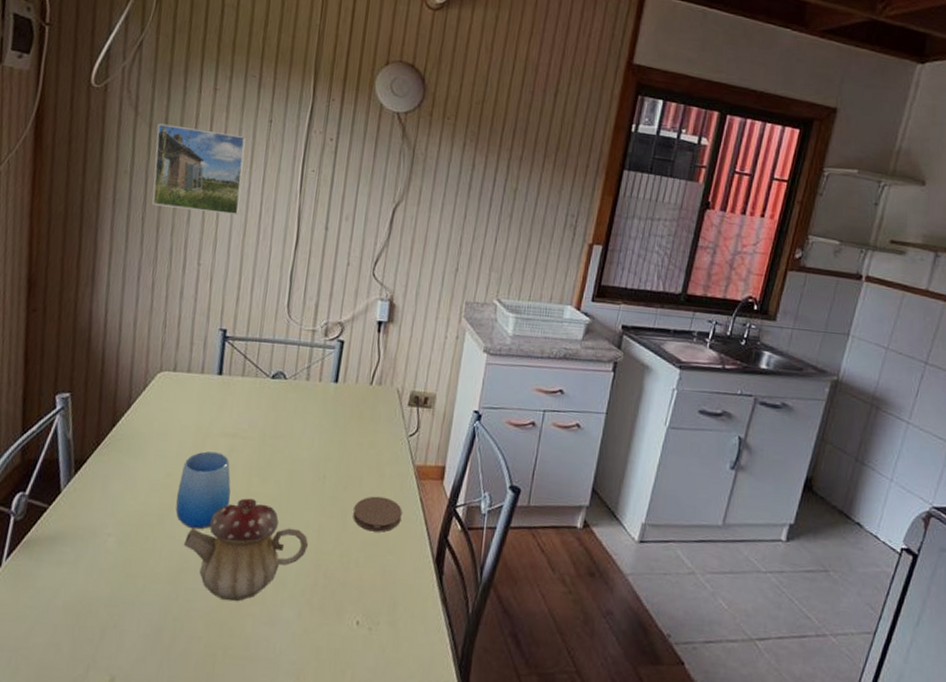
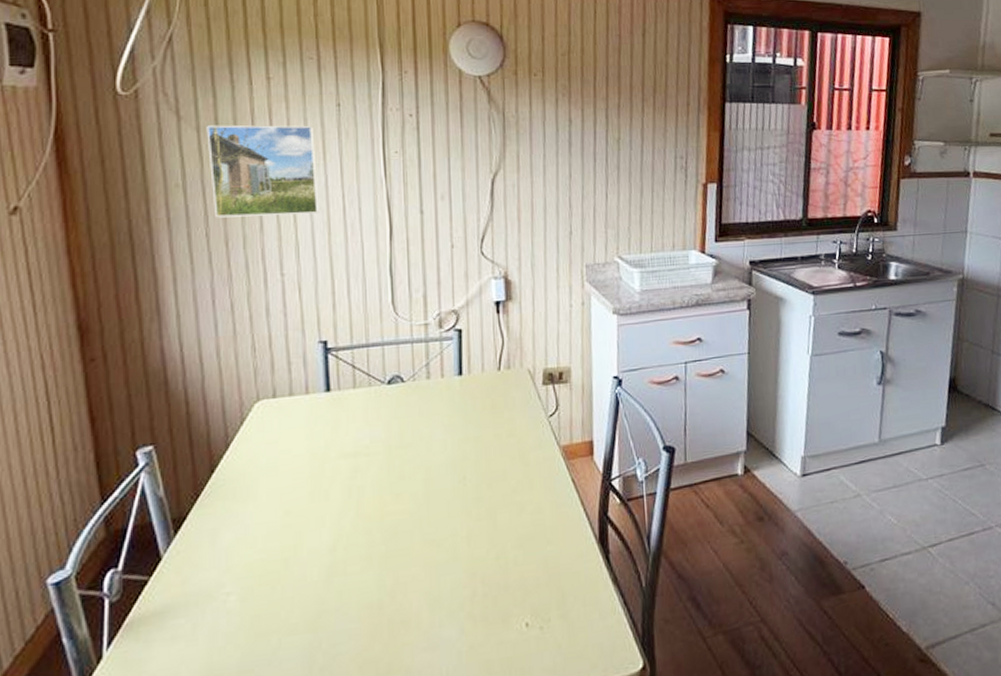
cup: present [175,451,231,530] -> none [300,476,364,566]
teapot: present [183,498,309,601] -> none [317,518,460,636]
coaster: present [353,496,402,533] -> none [502,485,555,526]

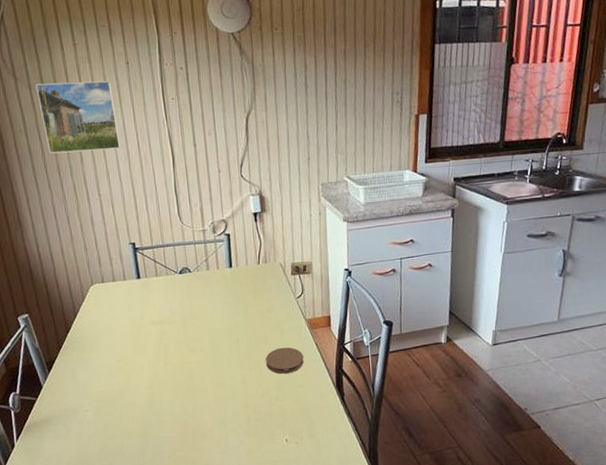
coaster: none [502,485,555,526] -> present [265,347,304,374]

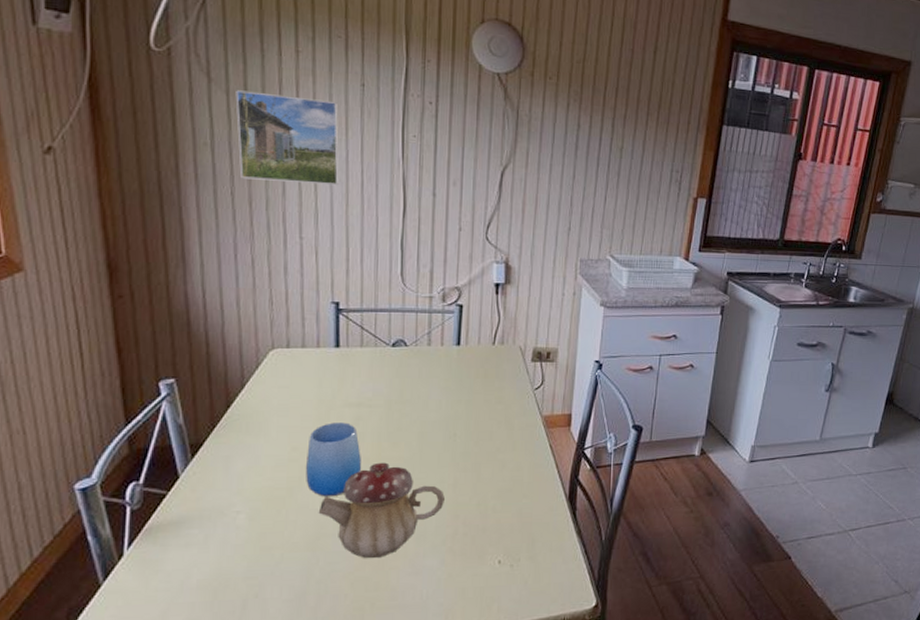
cup: none [128,337,171,396] -> present [305,422,362,497]
teapot: none [143,366,238,442] -> present [318,462,446,559]
coaster: present [265,347,304,374] -> none [486,447,533,480]

